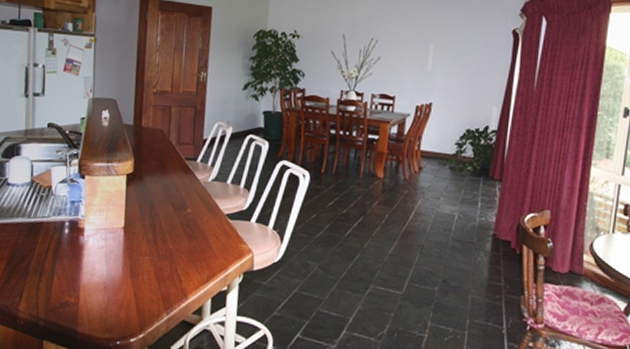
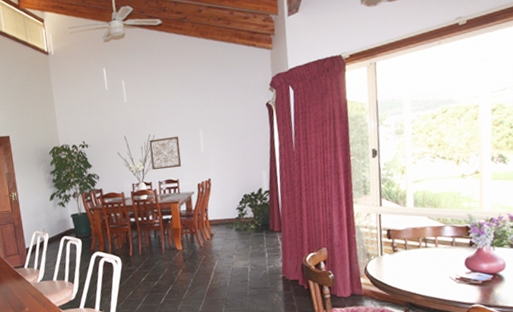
wall art: none [367,44,405,83] -> present [149,136,182,171]

